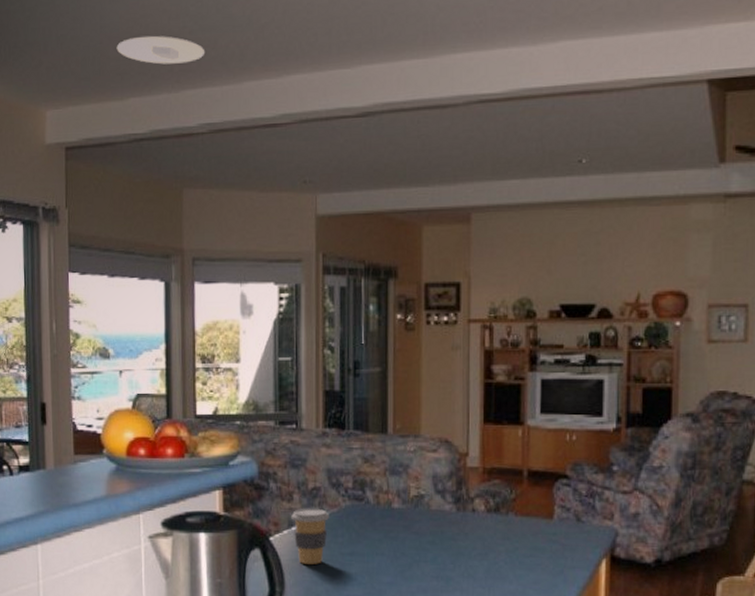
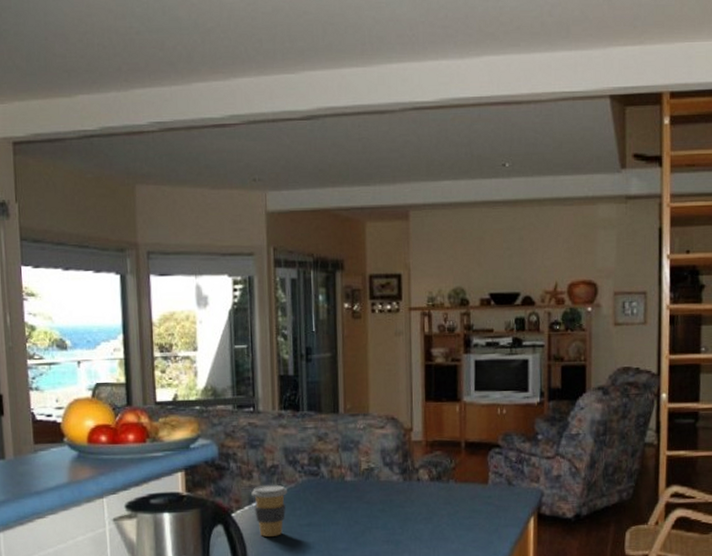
recessed light: present [116,35,206,65] -> none [62,34,153,63]

